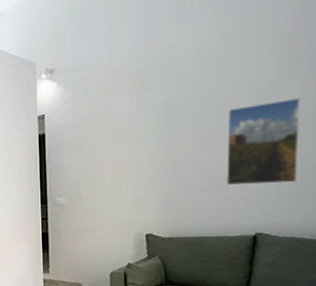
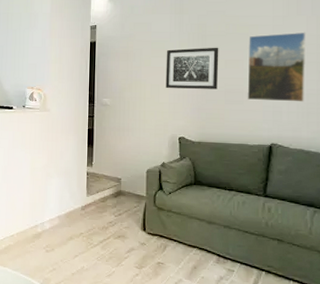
wall art: none [128,126,192,180] -> present [165,47,219,89]

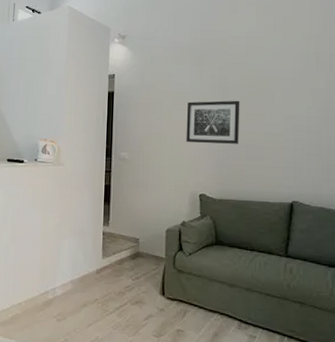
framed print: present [247,32,306,102] -> none [268,87,326,159]

